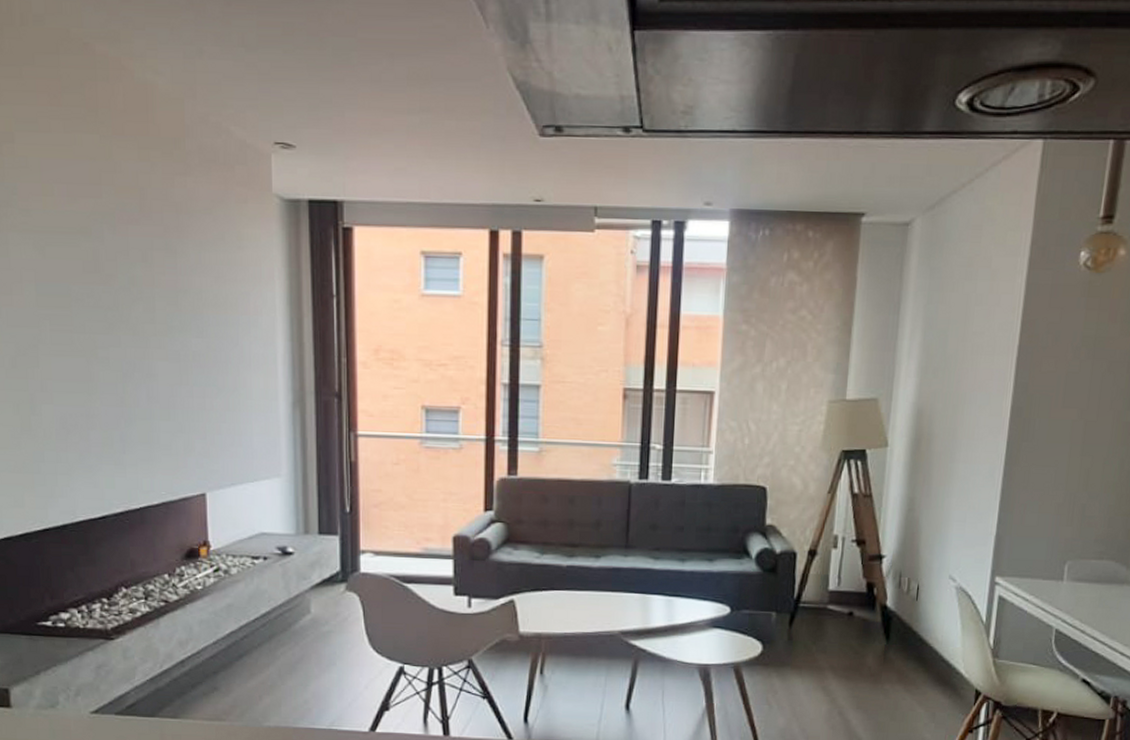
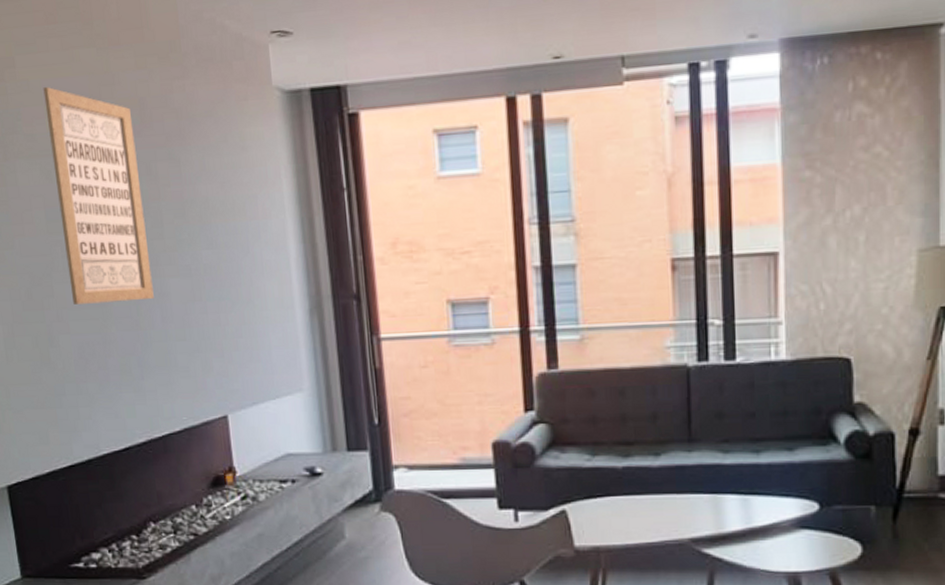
wall art: none [42,166,141,379] -> present [43,87,154,305]

